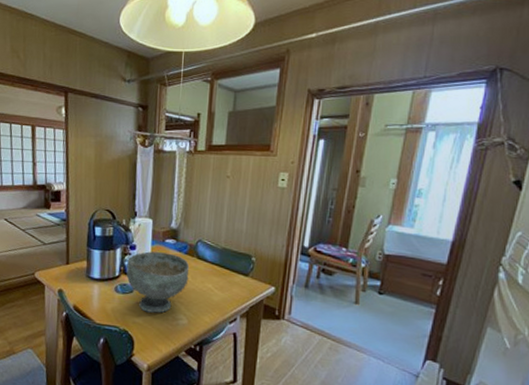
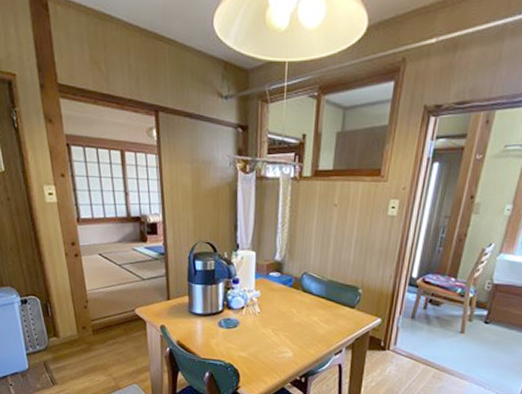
decorative bowl: present [126,251,190,313] -> none [230,285,295,347]

